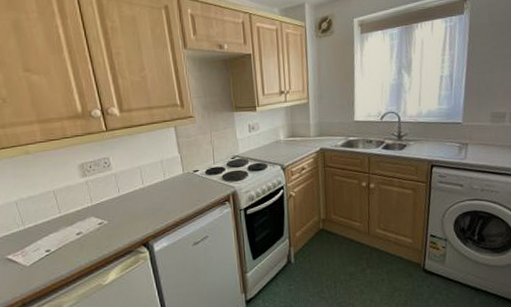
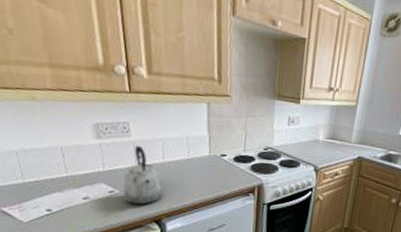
kettle: none [110,176,147,232] -> present [123,145,163,205]

